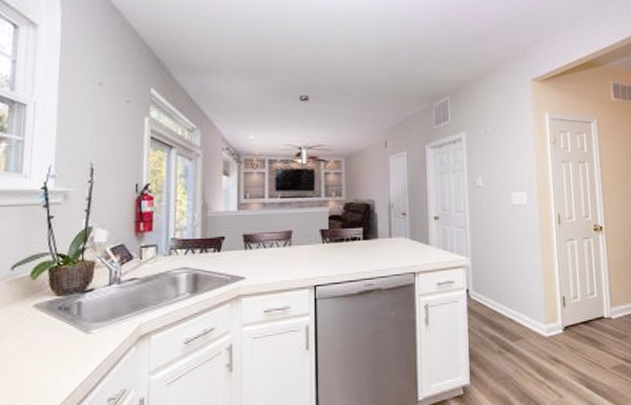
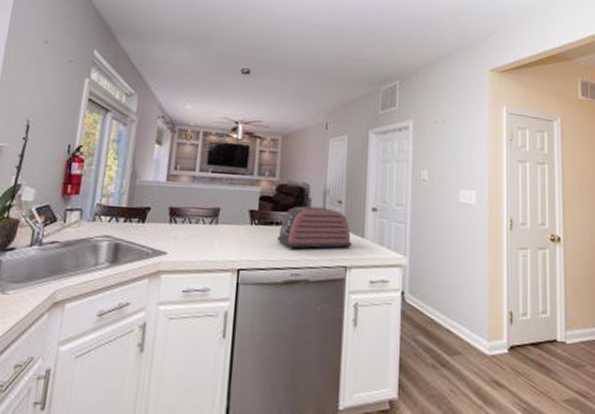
toaster: none [348,220,419,262] -> present [276,206,352,249]

